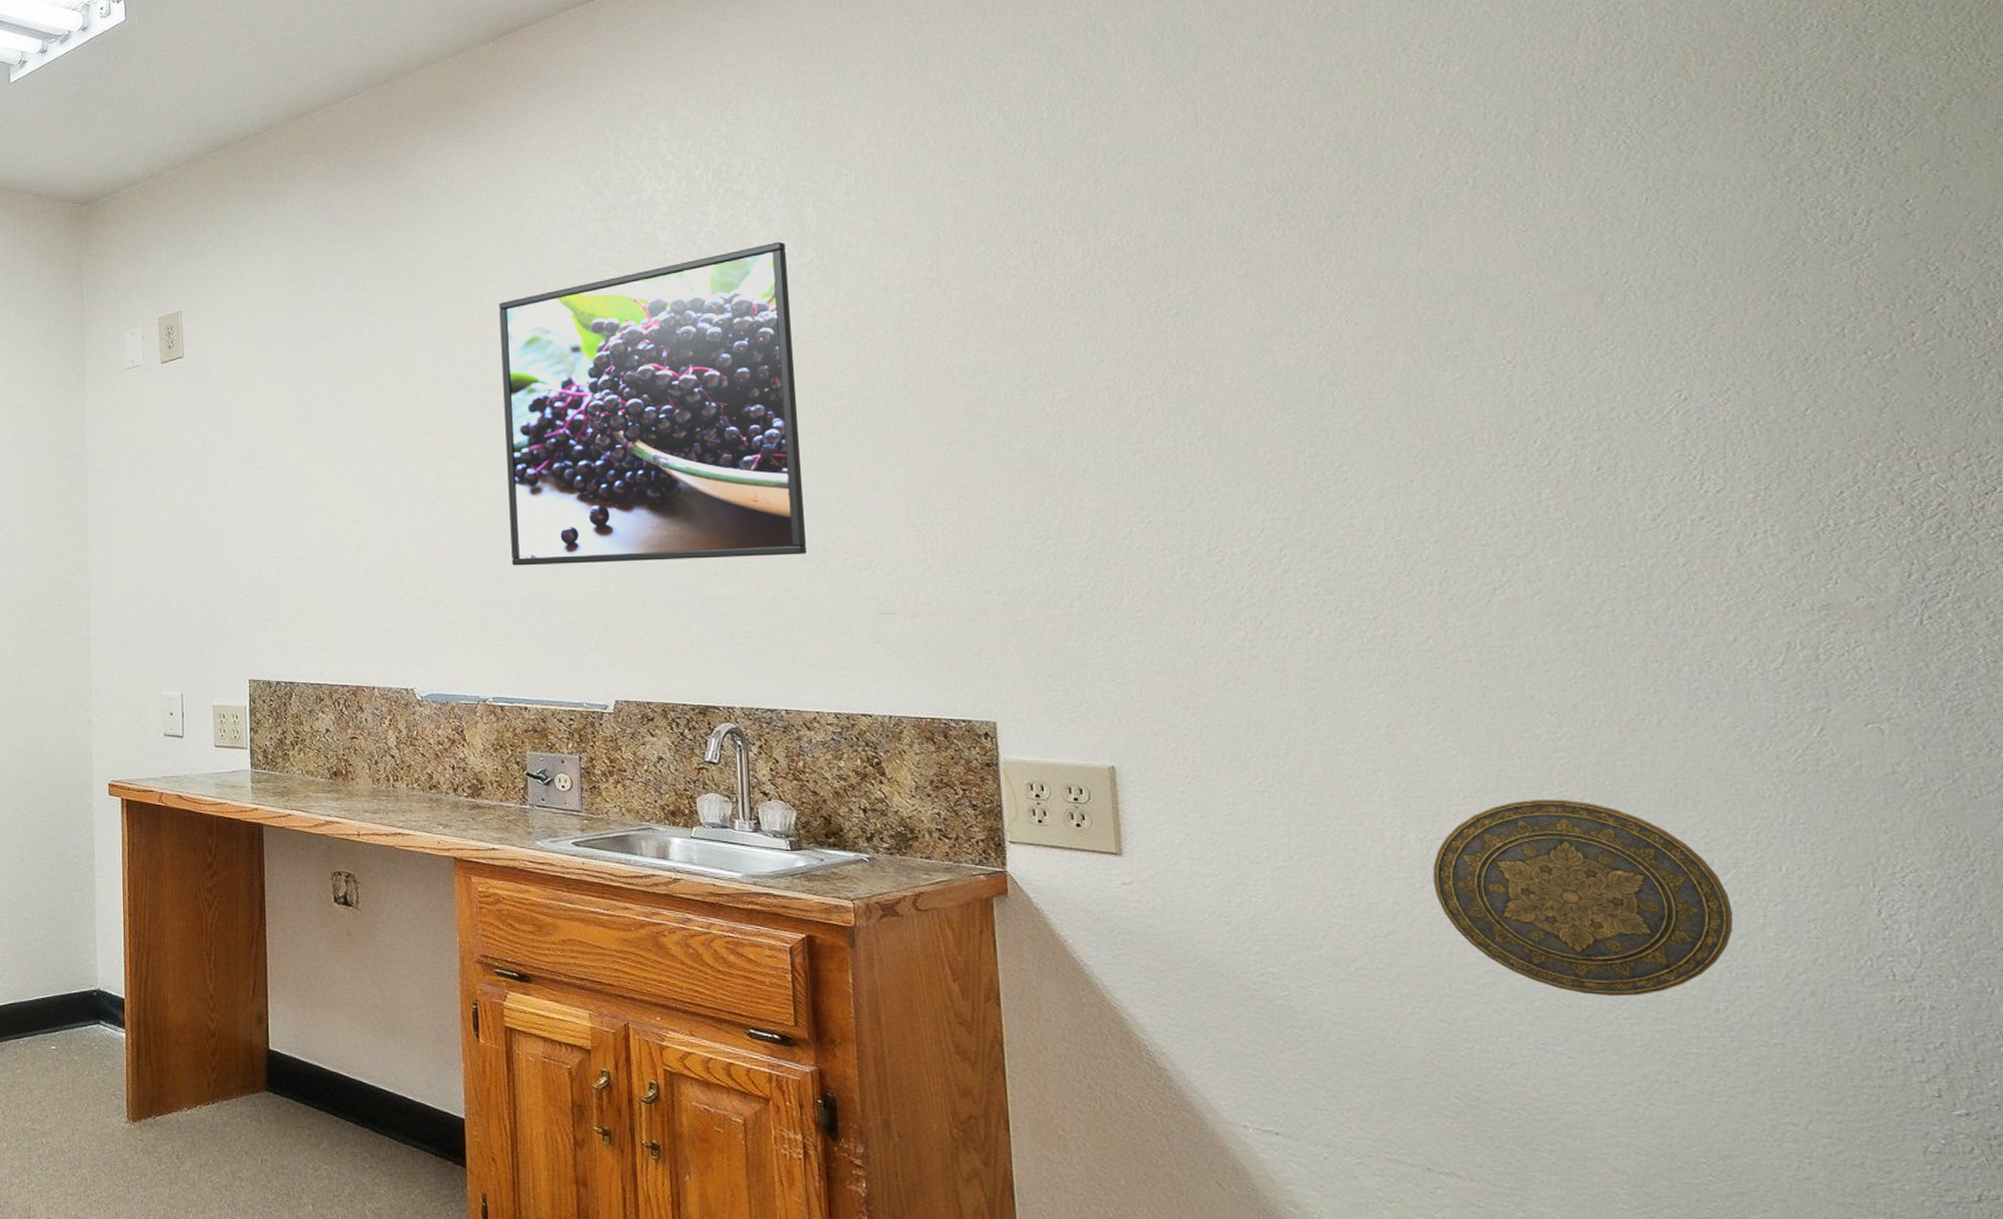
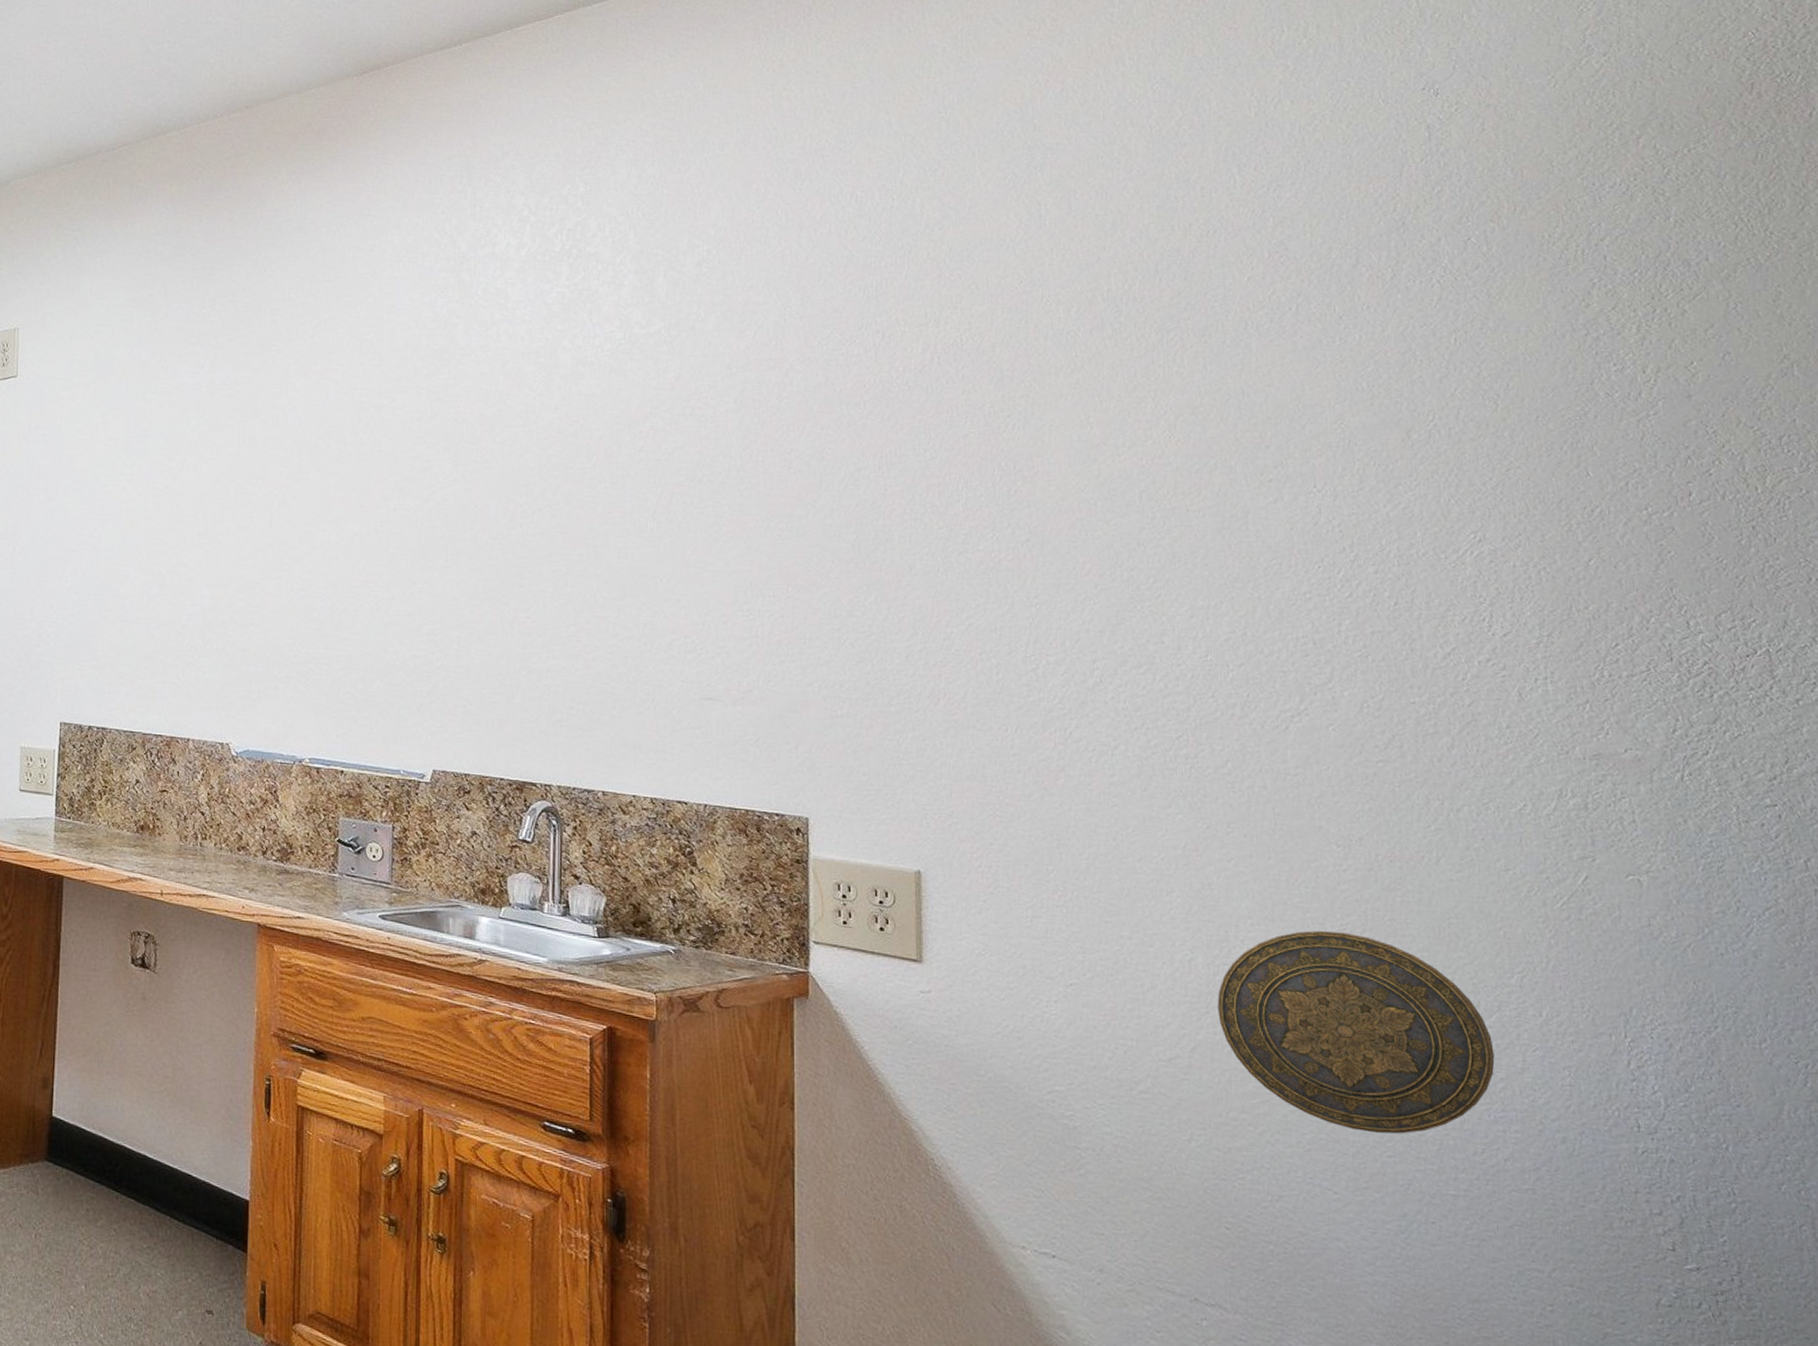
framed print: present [499,241,807,566] -> none [339,308,635,633]

